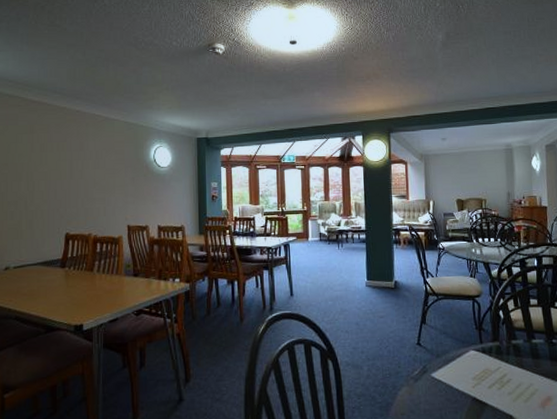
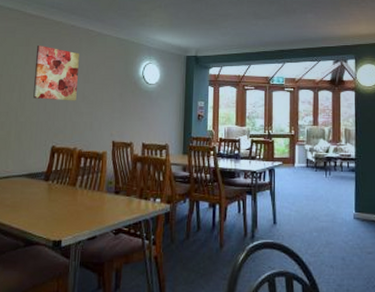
wall art: none [41,132,87,188] -> present [33,46,79,101]

